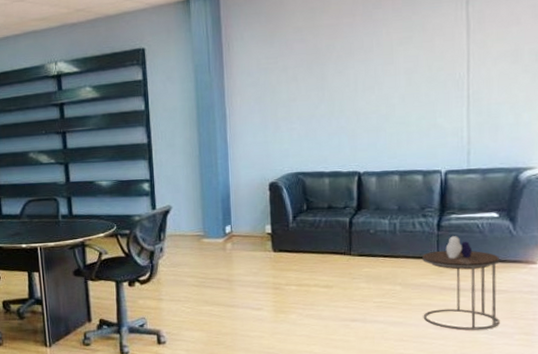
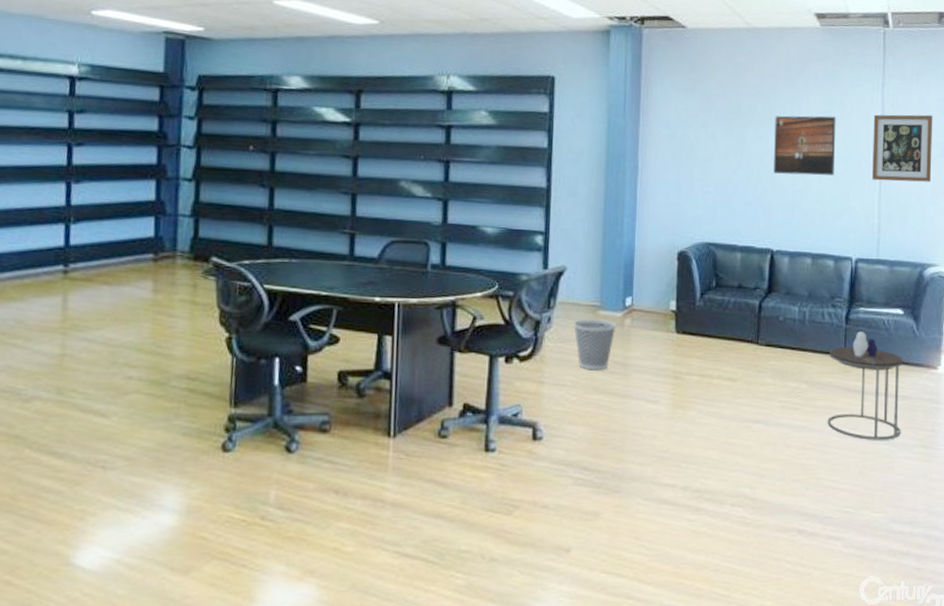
wastebasket: none [182,245,220,287] -> present [574,318,617,371]
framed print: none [354,41,419,103] -> present [774,115,836,176]
wall art: none [458,23,525,96] -> present [872,114,933,182]

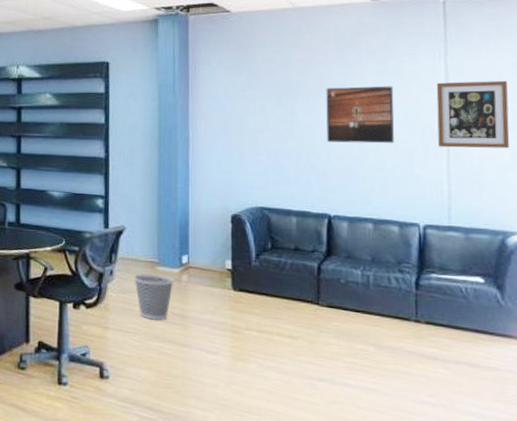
side table: present [827,331,903,440] -> none [399,298,489,411]

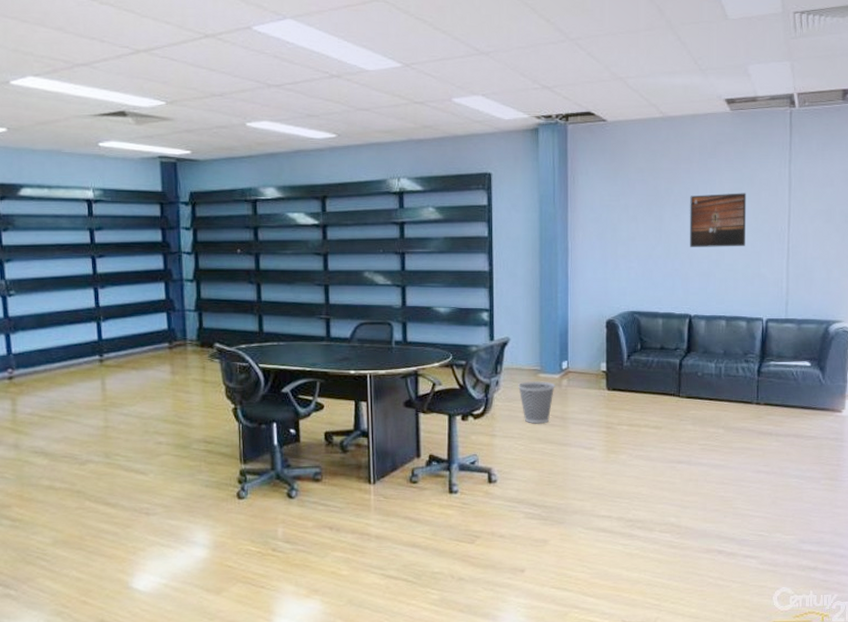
wall art: present [436,80,510,149] -> none [781,186,838,249]

